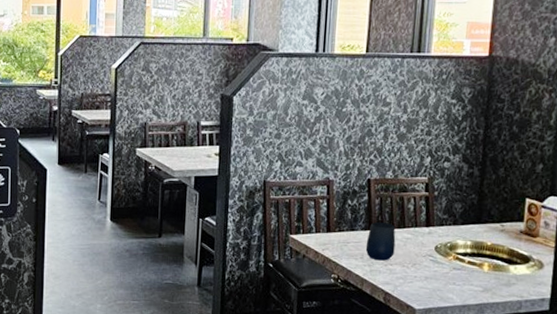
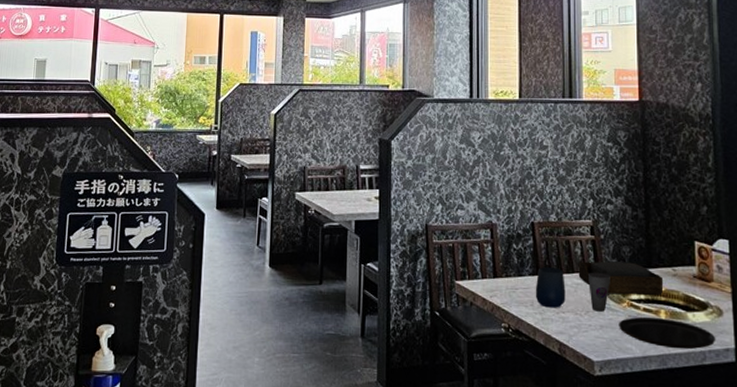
napkin holder: none [409,217,491,250] -> present [578,261,664,296]
cup: none [418,227,440,264] -> present [588,272,610,312]
plate: none [443,269,534,299] -> present [619,316,716,350]

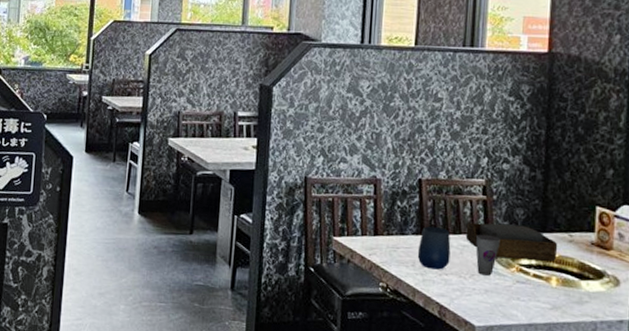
plate: present [619,316,716,350] -> none [505,283,610,319]

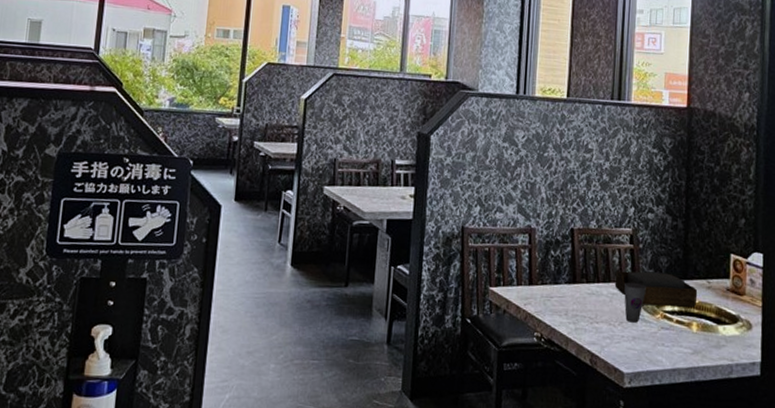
cup: present [417,226,451,270] -> none [570,275,601,318]

